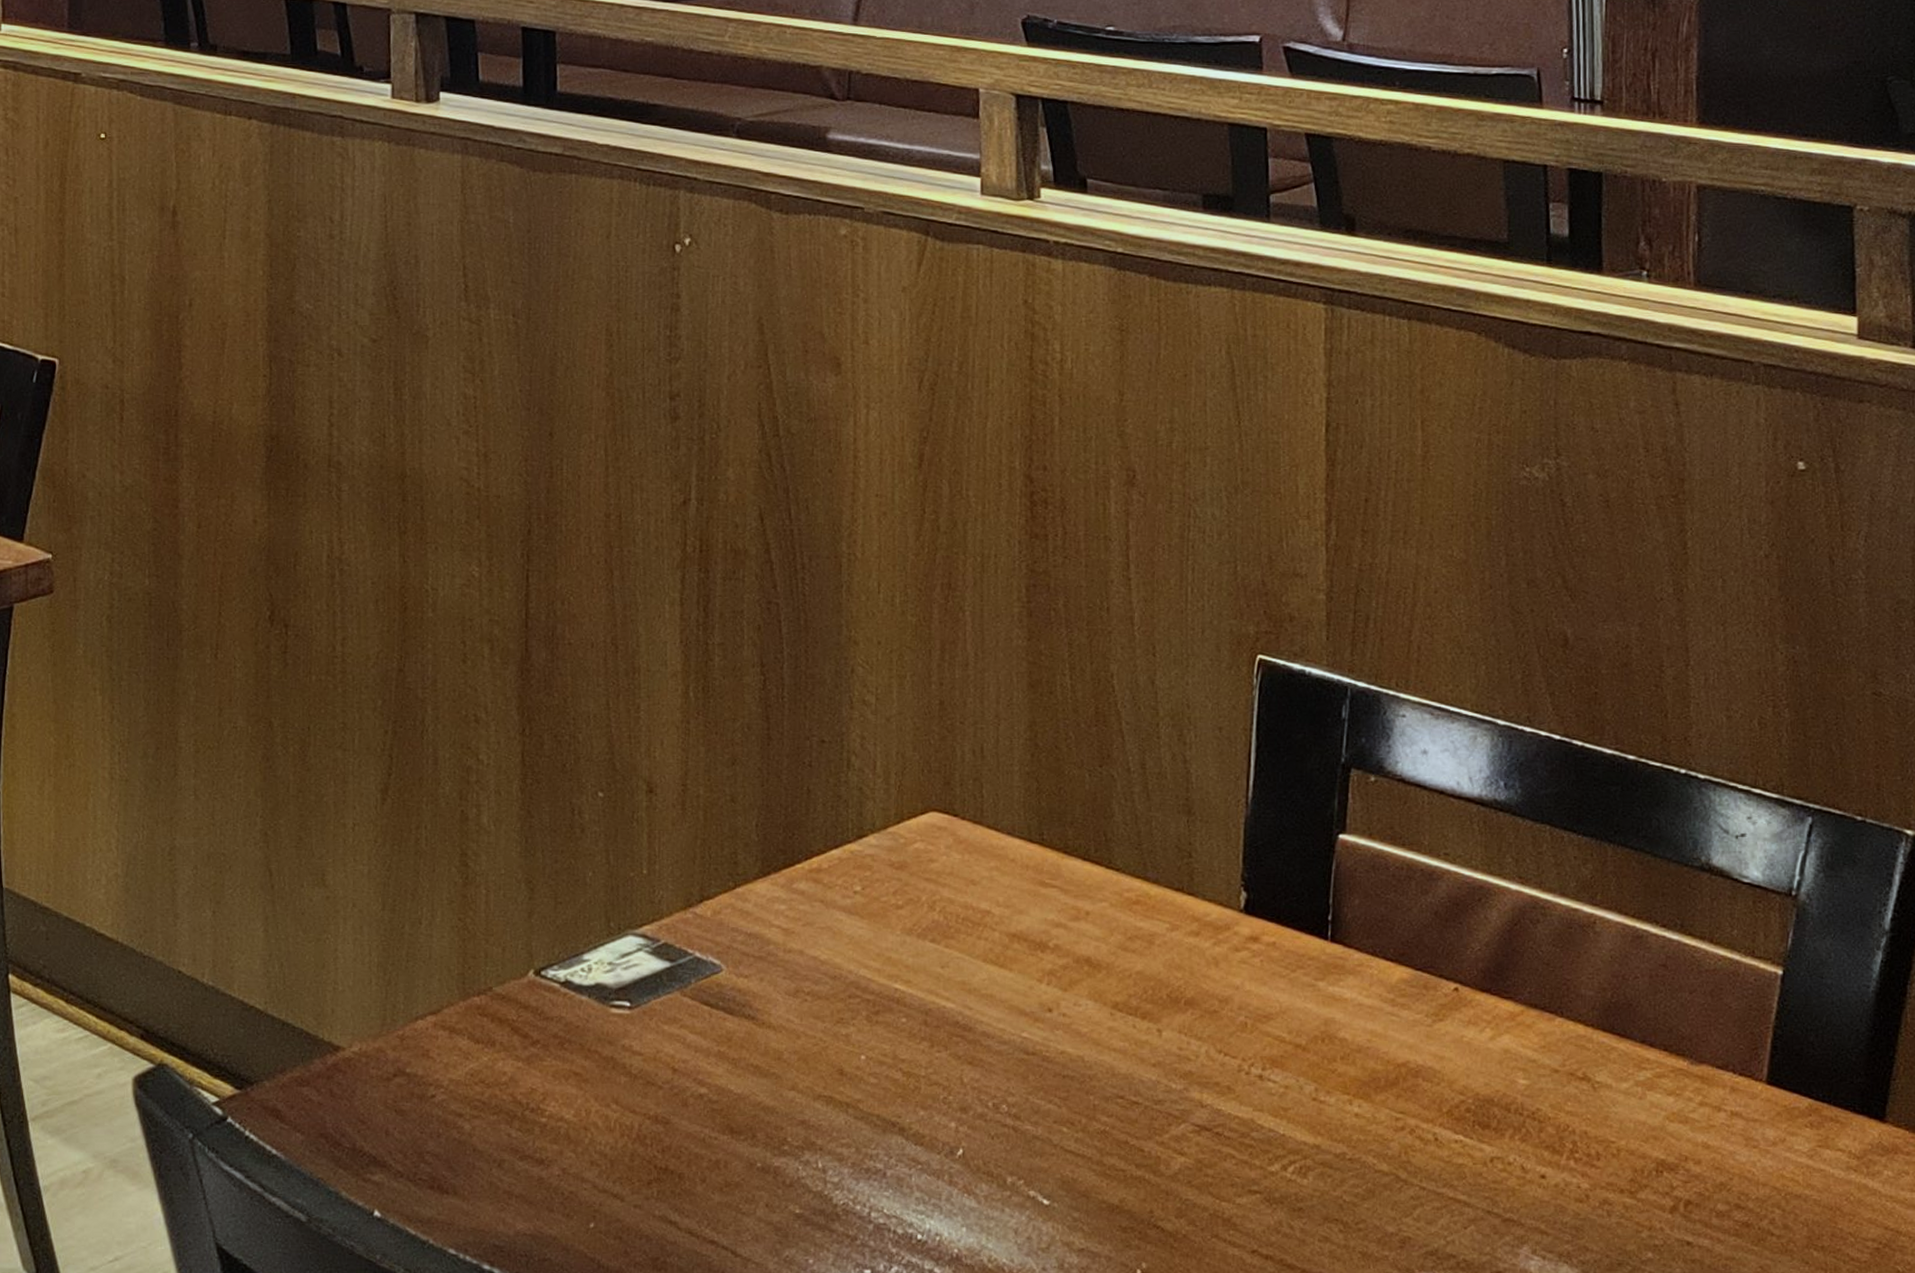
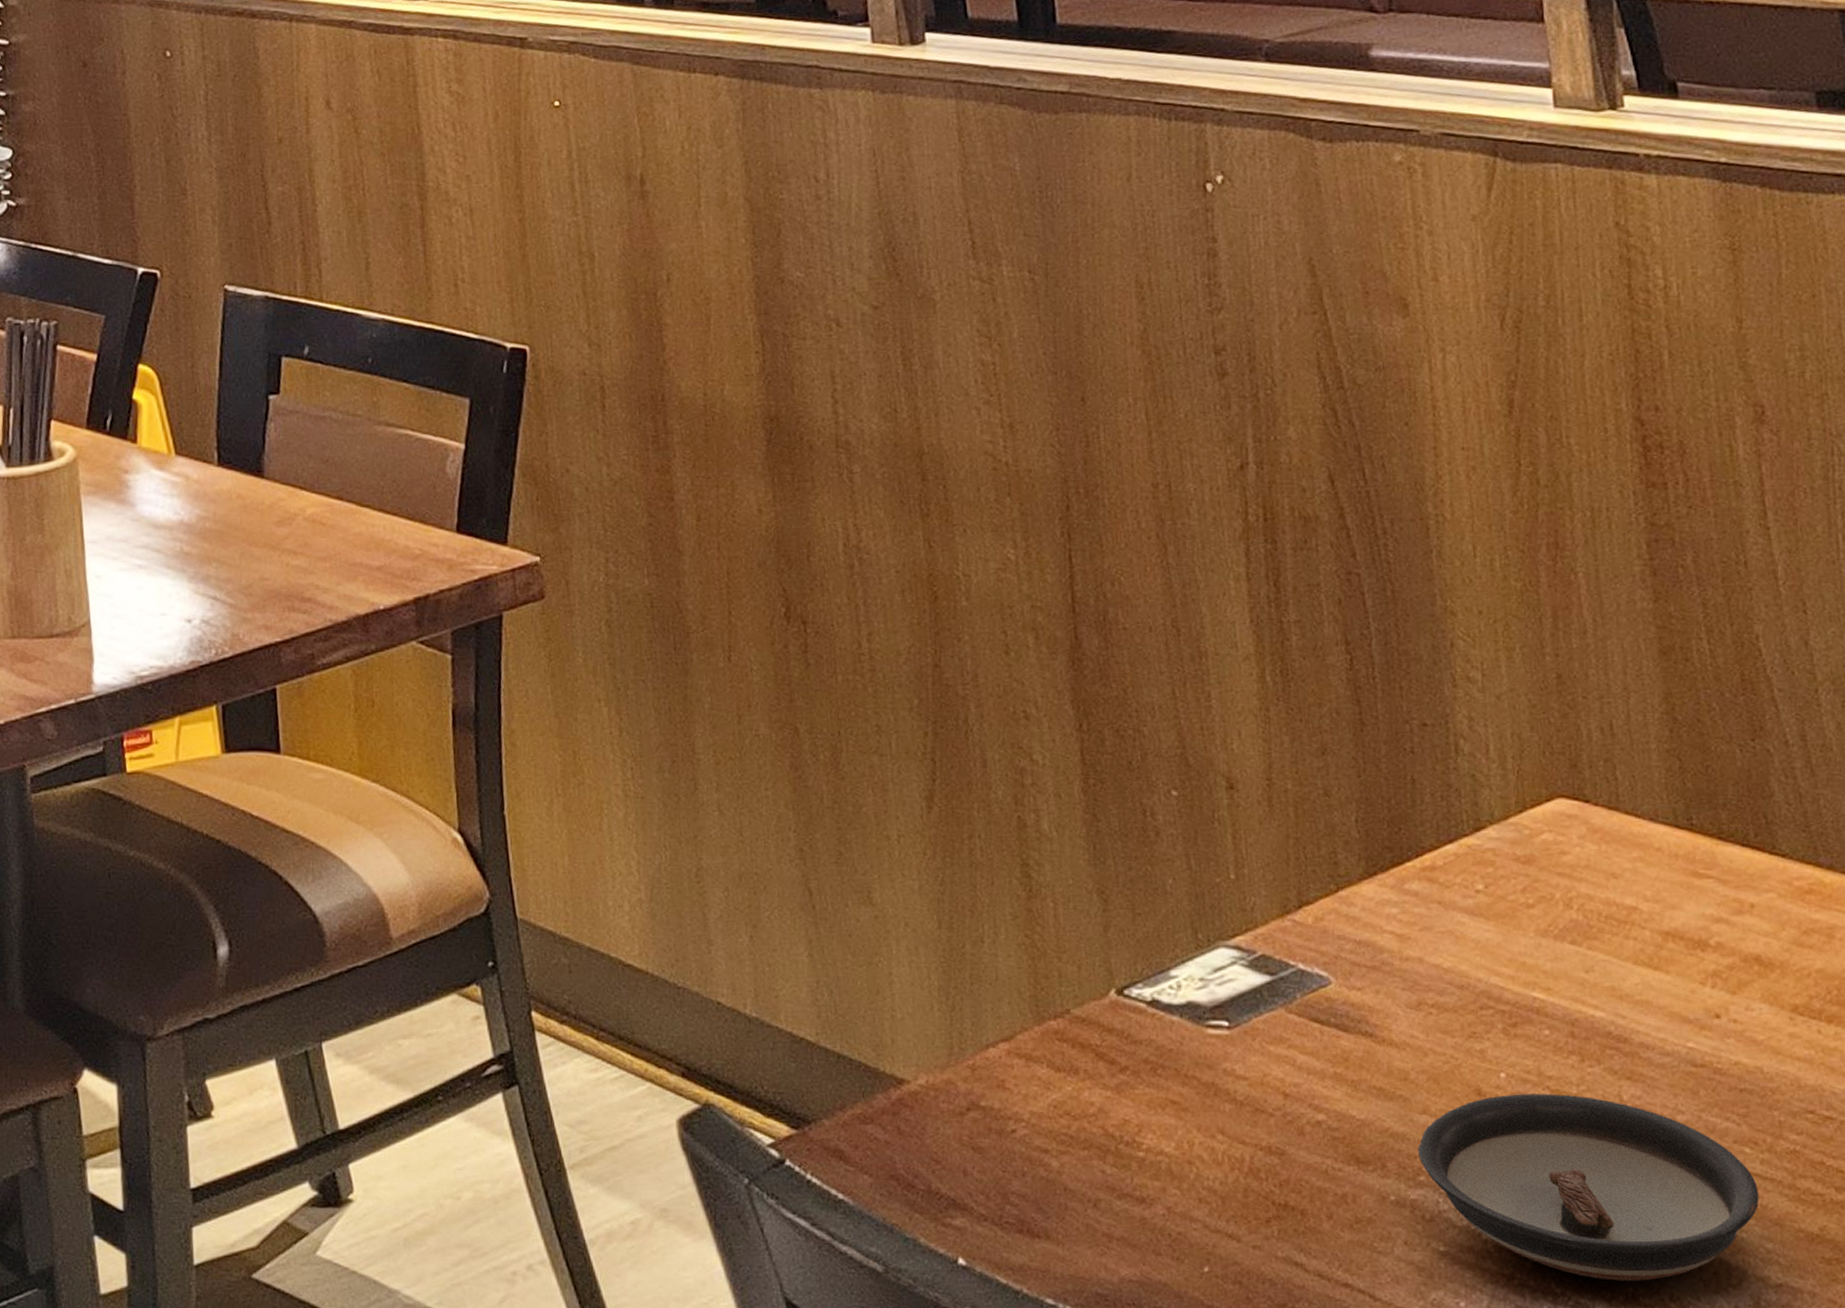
saucer: none [785,1074,1071,1244] -> present [1418,1094,1759,1281]

